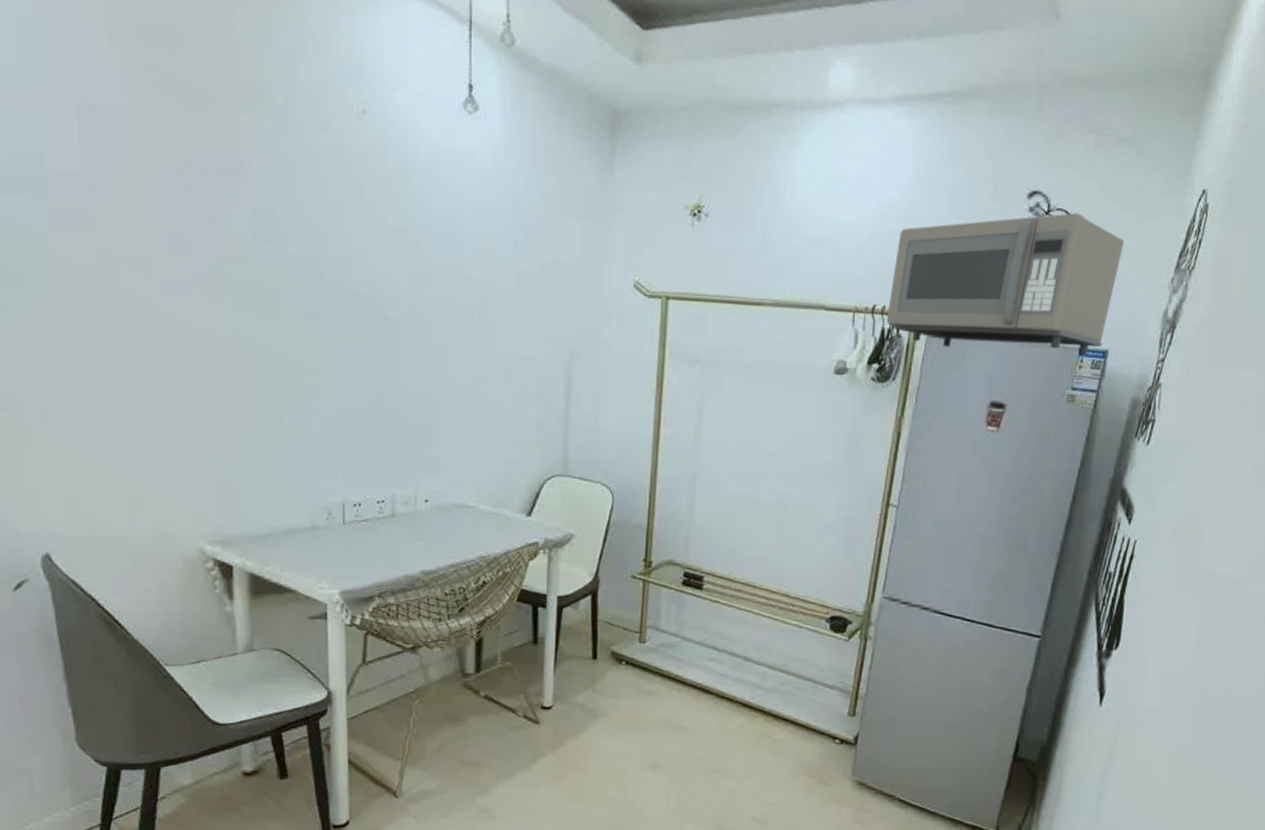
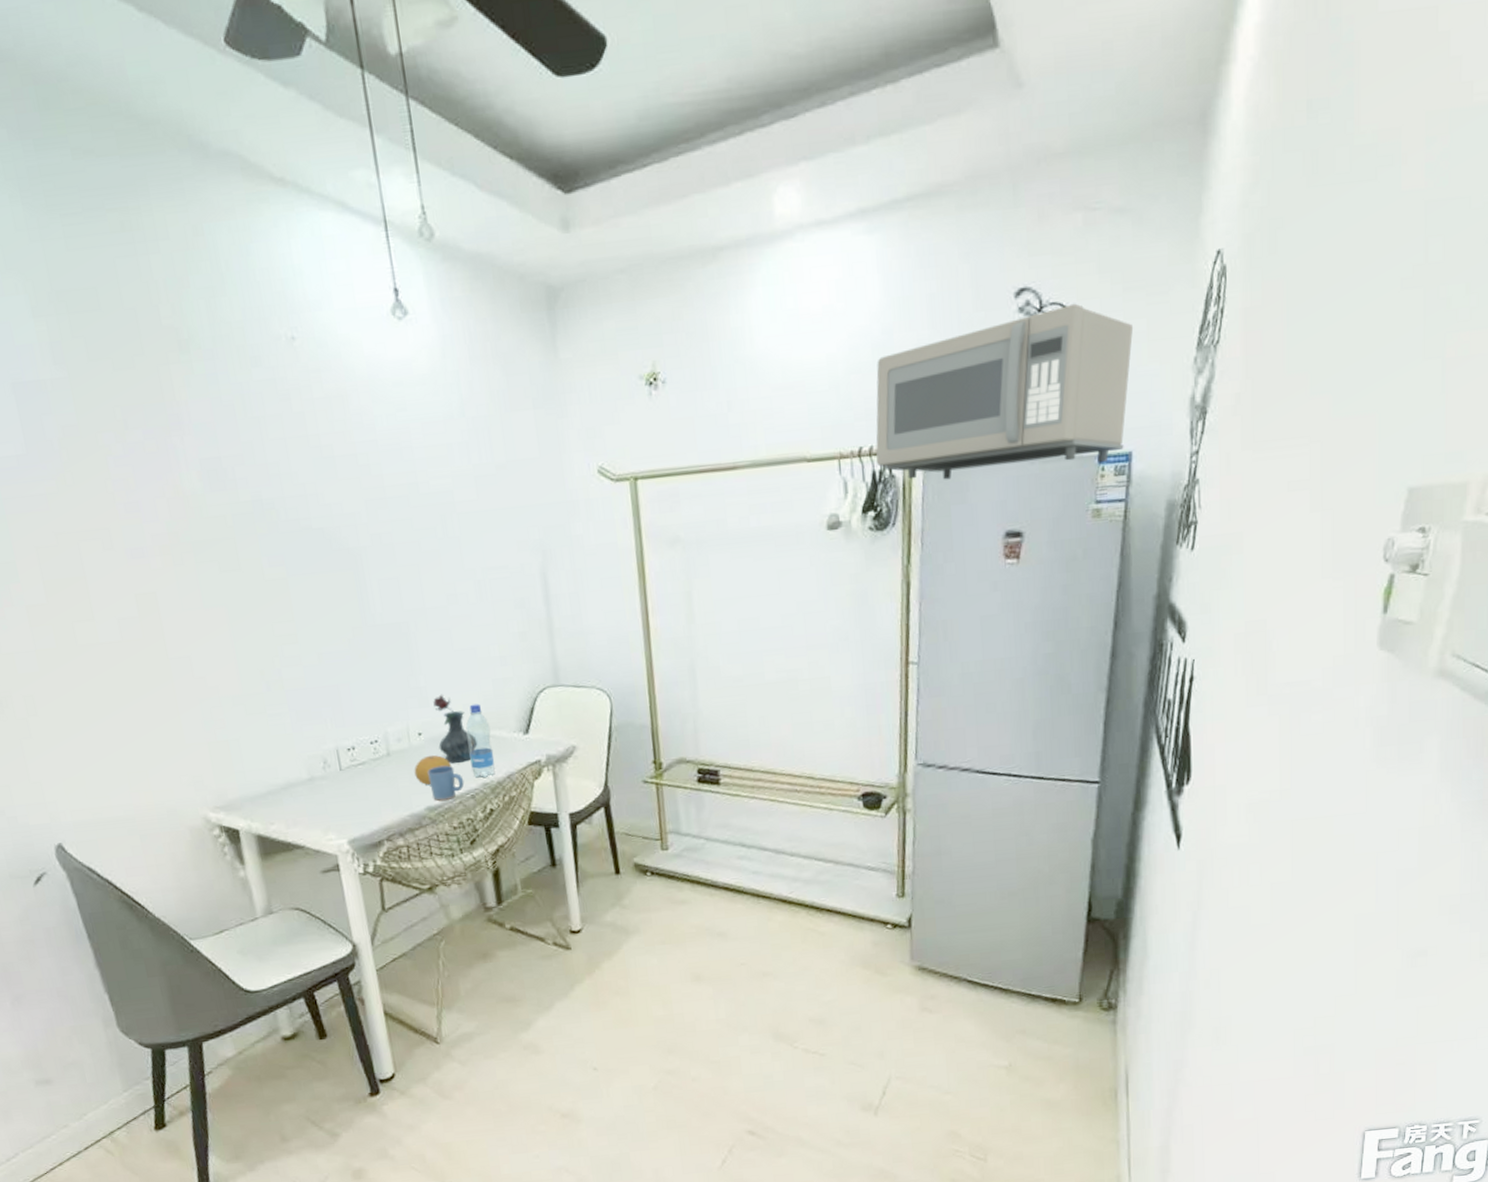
fruit: none [415,522,452,550] -> present [414,754,451,785]
mug: none [428,533,462,567] -> present [427,765,465,801]
vase: none [443,466,474,534] -> present [433,694,472,763]
bottle: none [471,480,495,552] -> present [465,704,495,779]

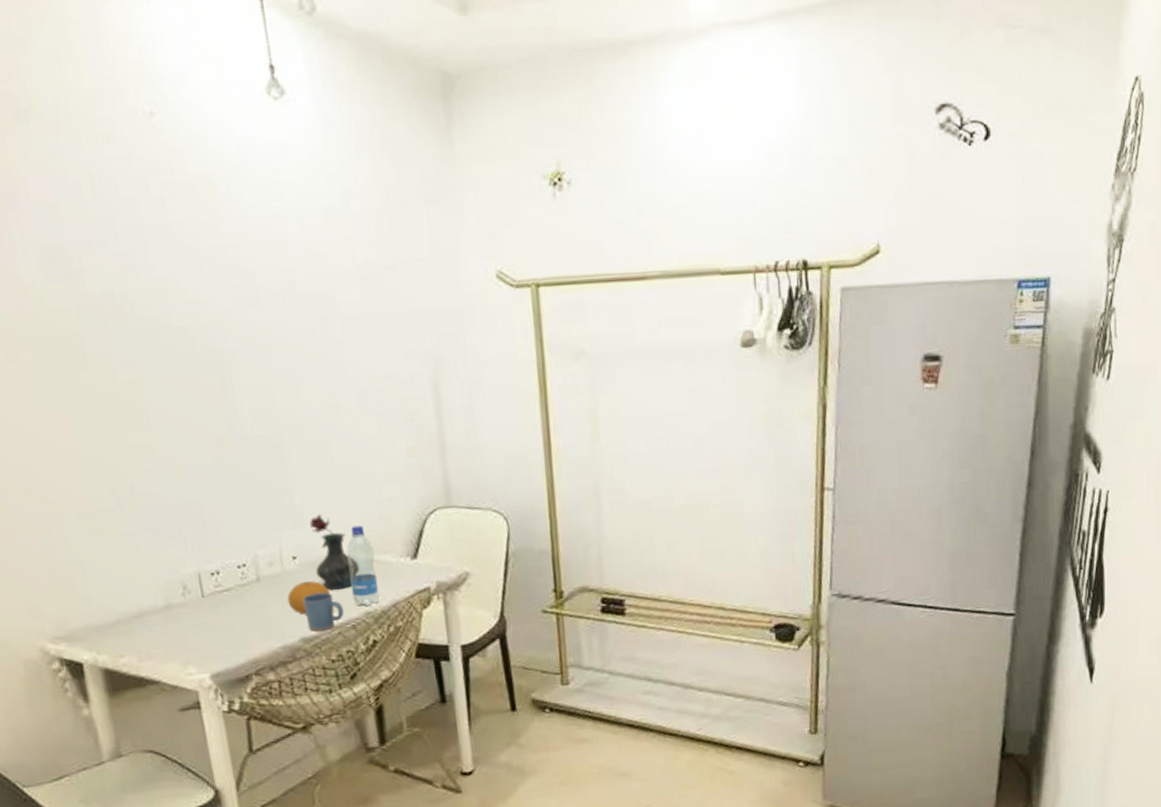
microwave: present [875,303,1134,480] -> none [792,122,1053,299]

